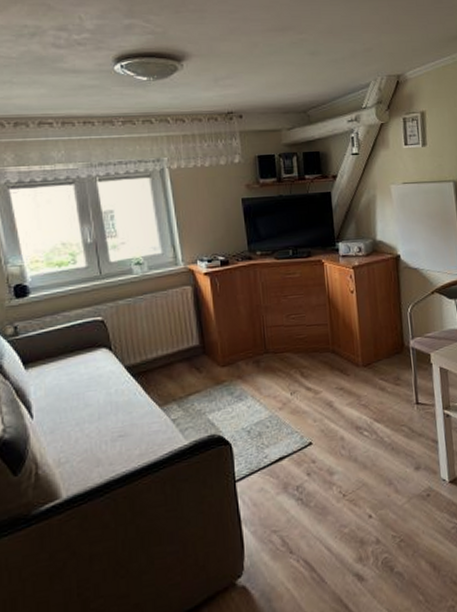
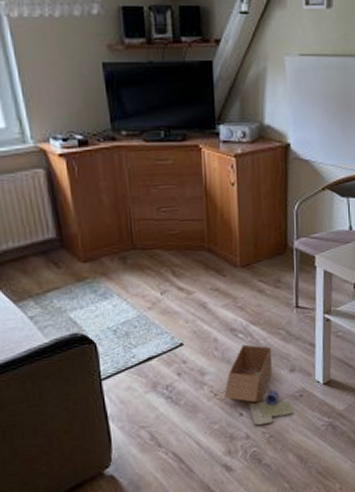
cardboard box: none [352,442,422,529] -> present [224,344,294,426]

